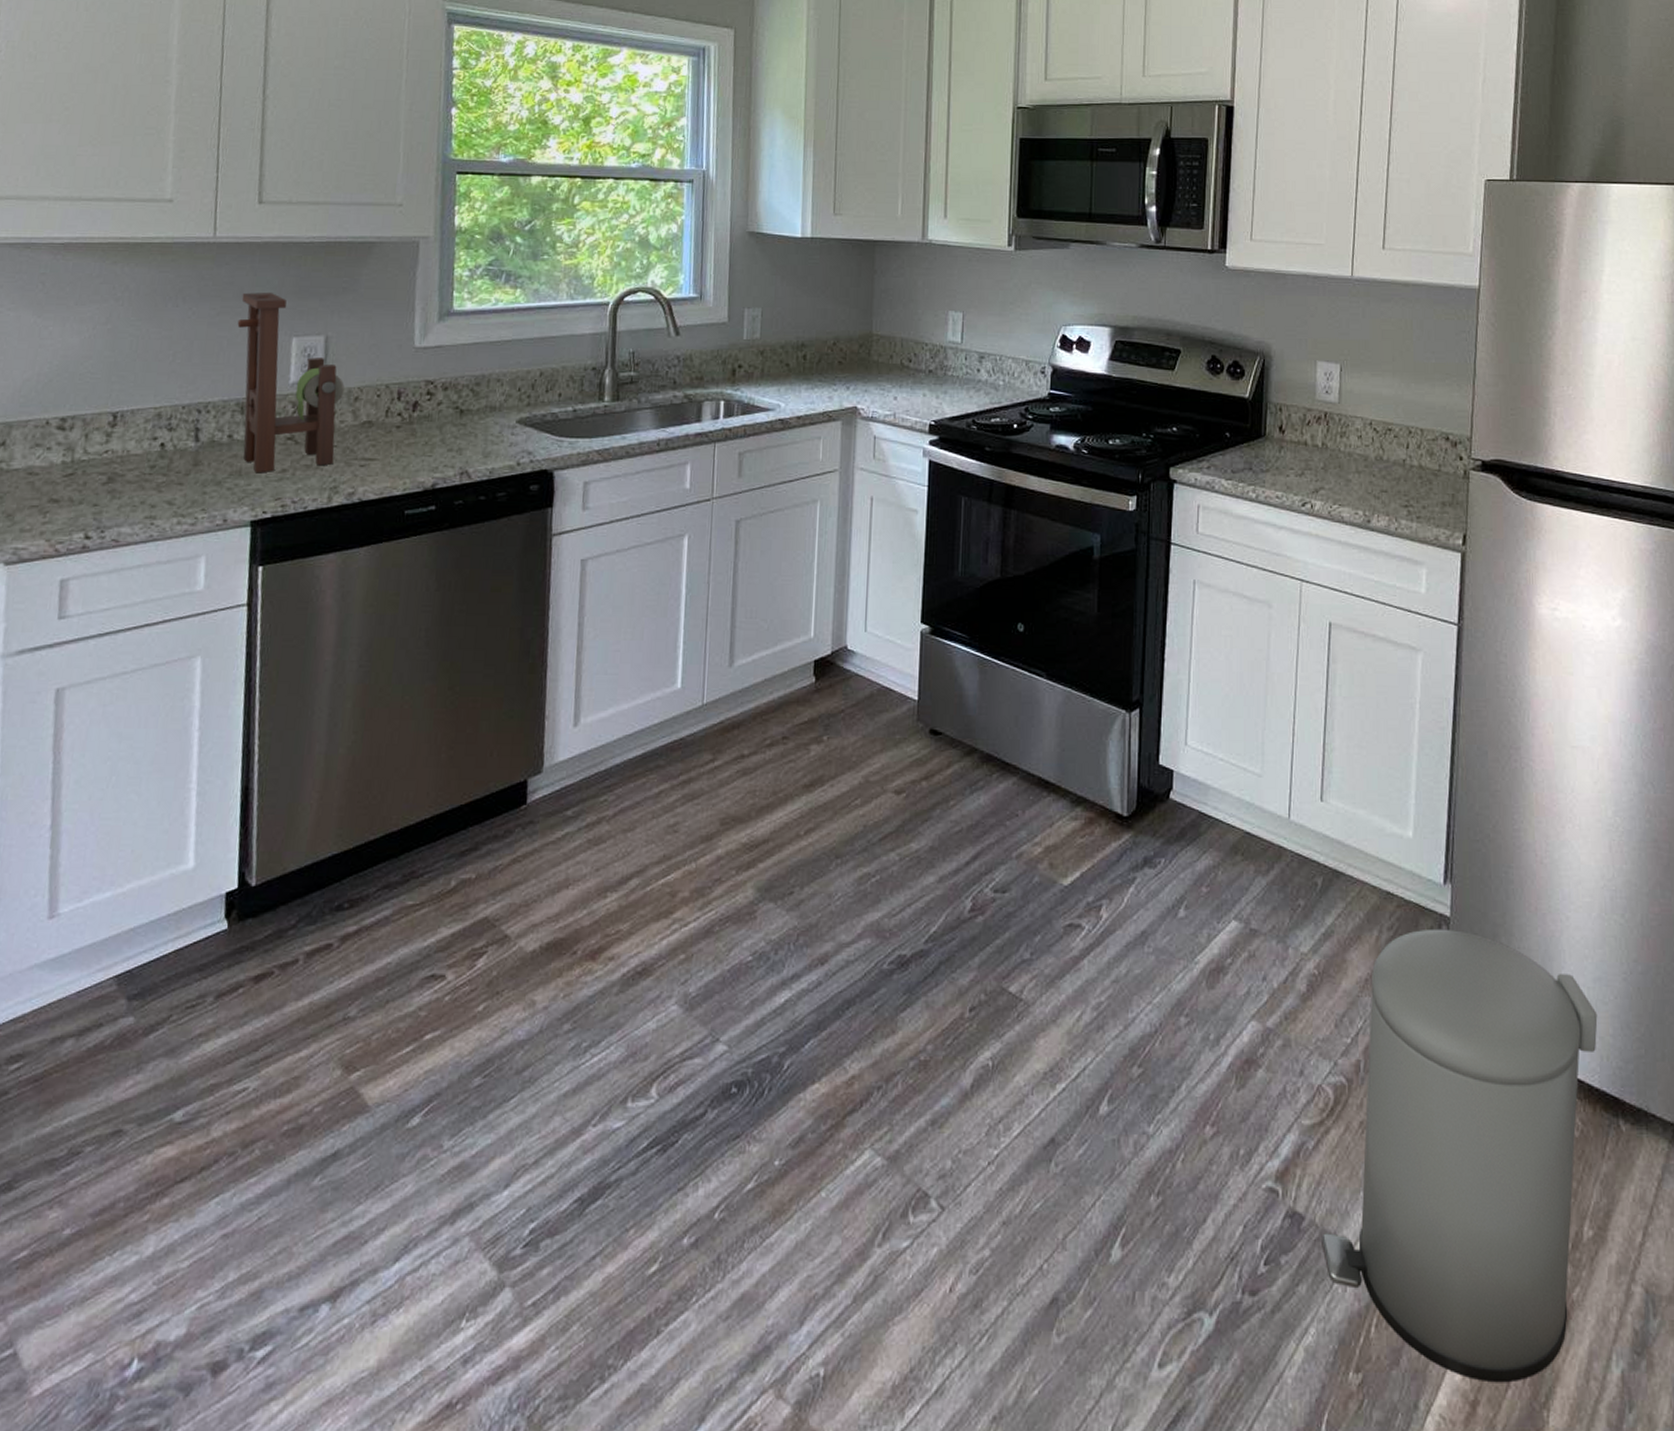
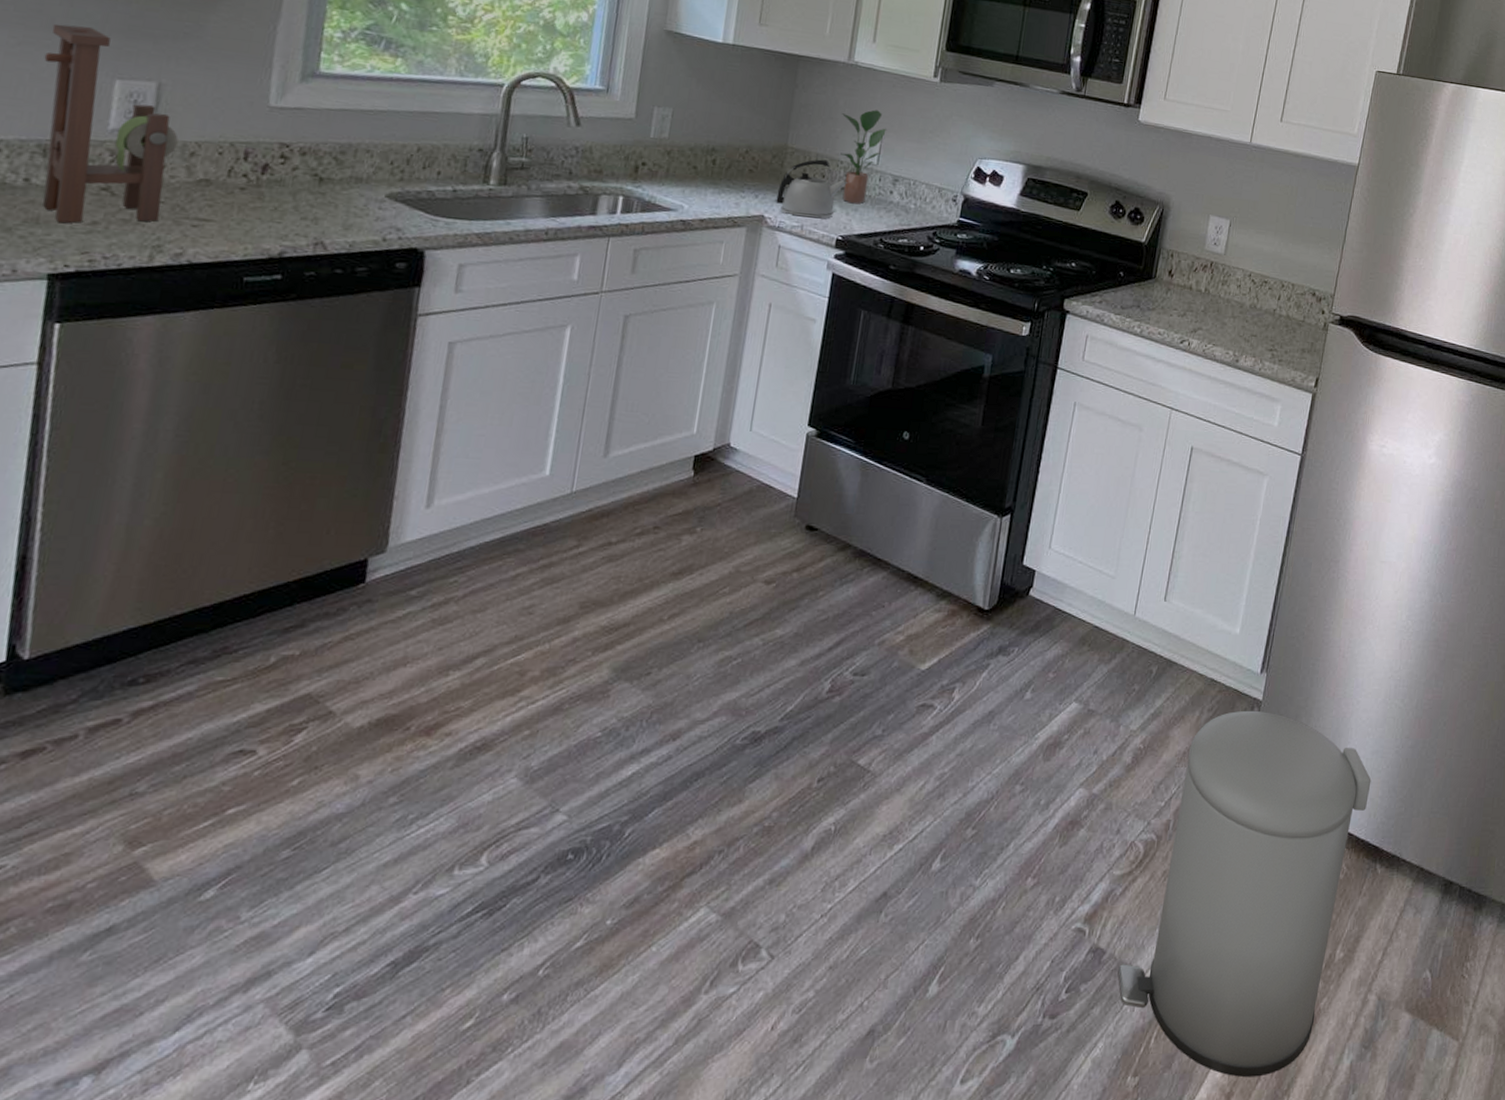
kettle: none [867,343,934,405] -> present [776,159,847,220]
potted plant: none [922,287,967,386] -> present [840,109,887,204]

